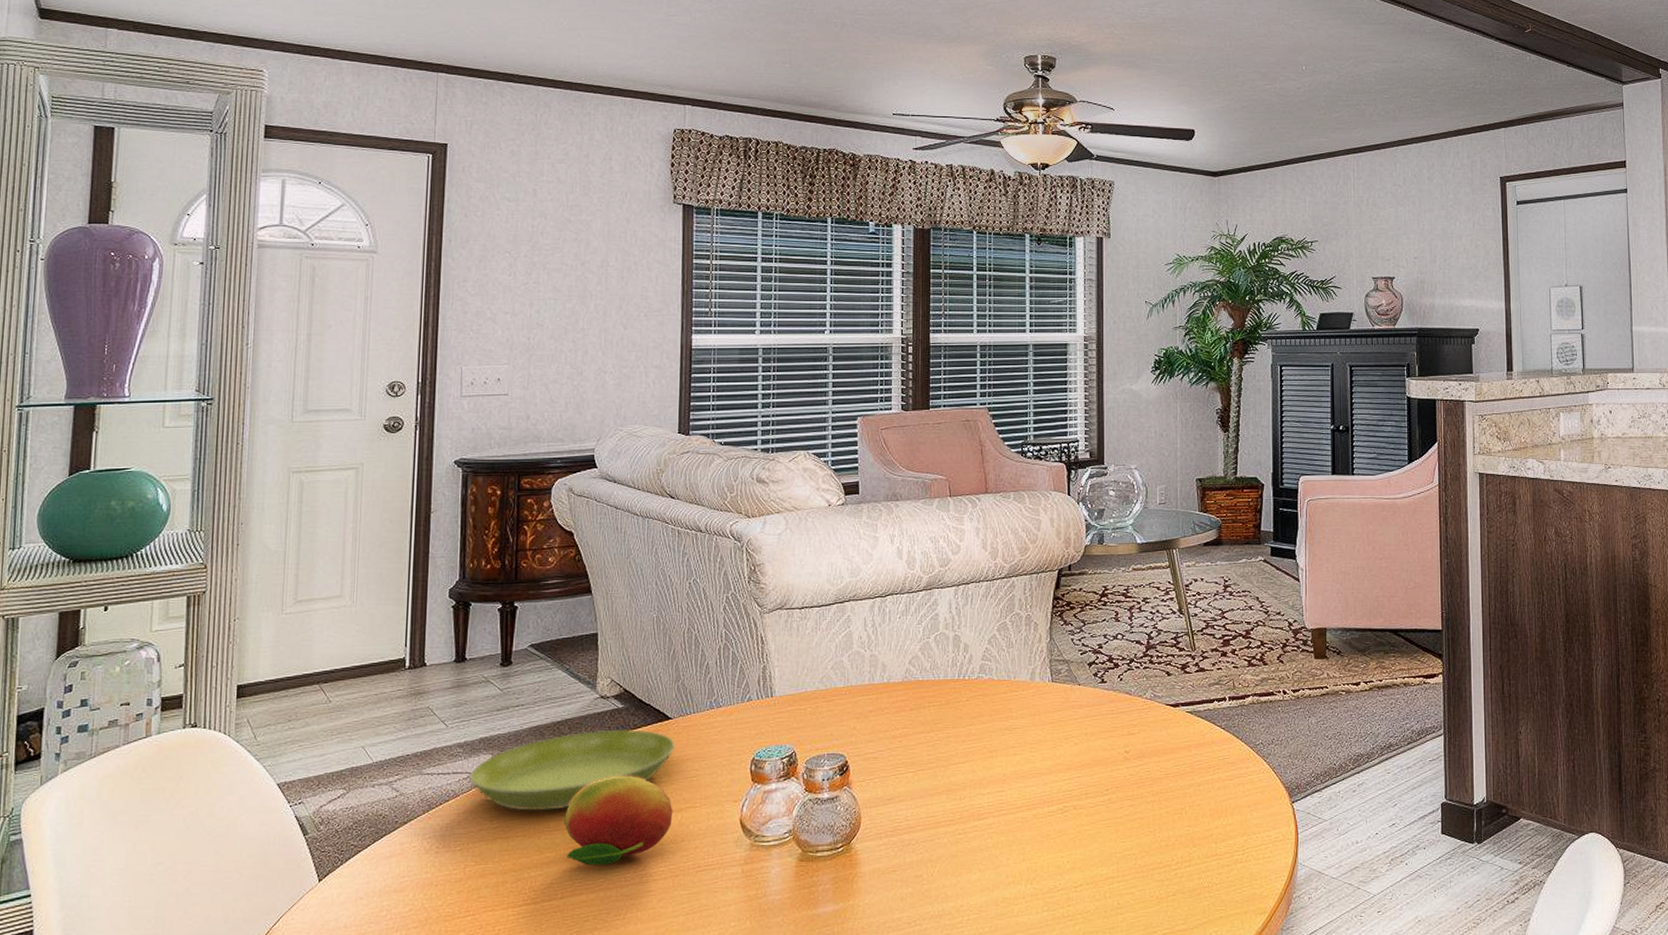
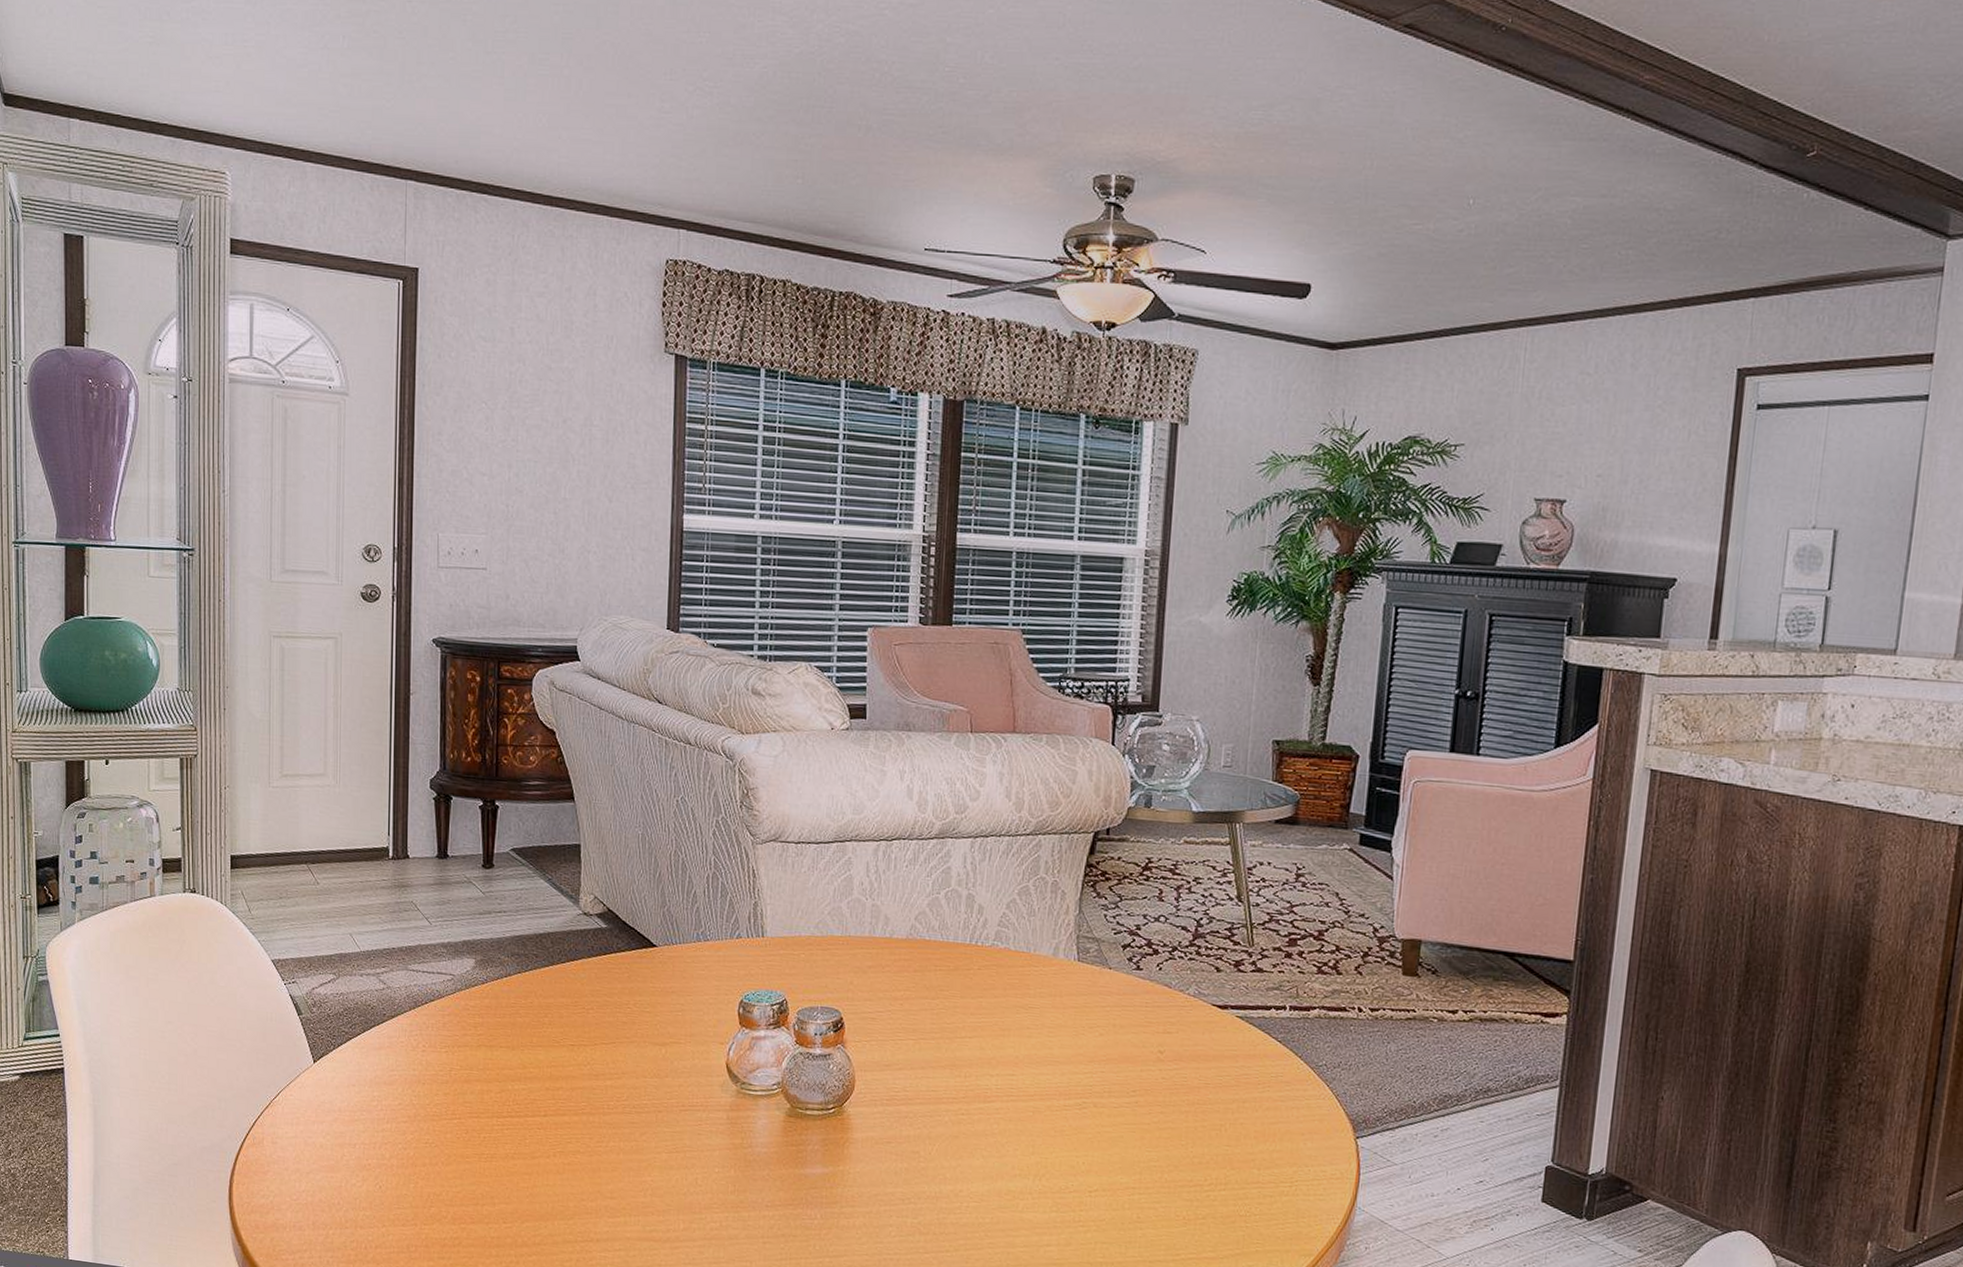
saucer: present [470,729,676,811] -> none [454,948,661,1026]
fruit: present [564,775,673,866] -> none [547,999,657,1089]

